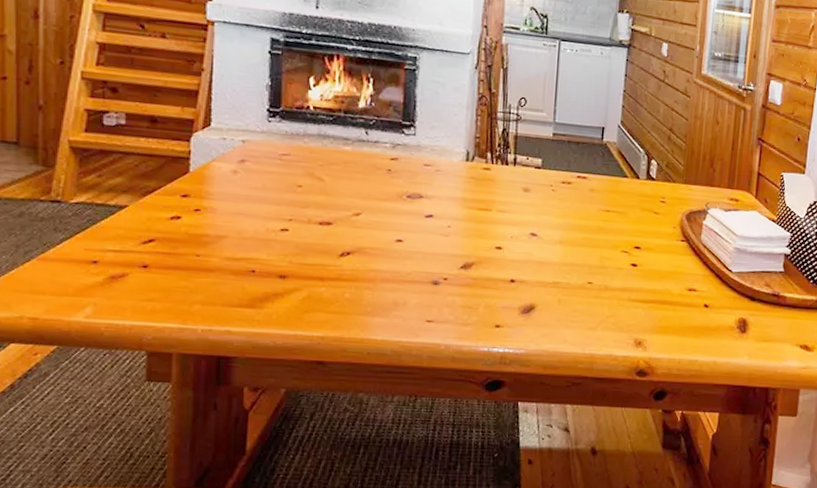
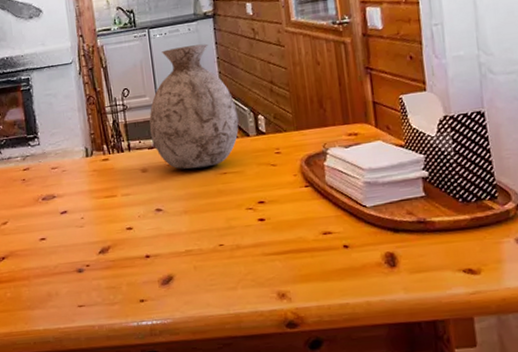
vase: none [540,67,633,201] -> present [149,43,239,169]

